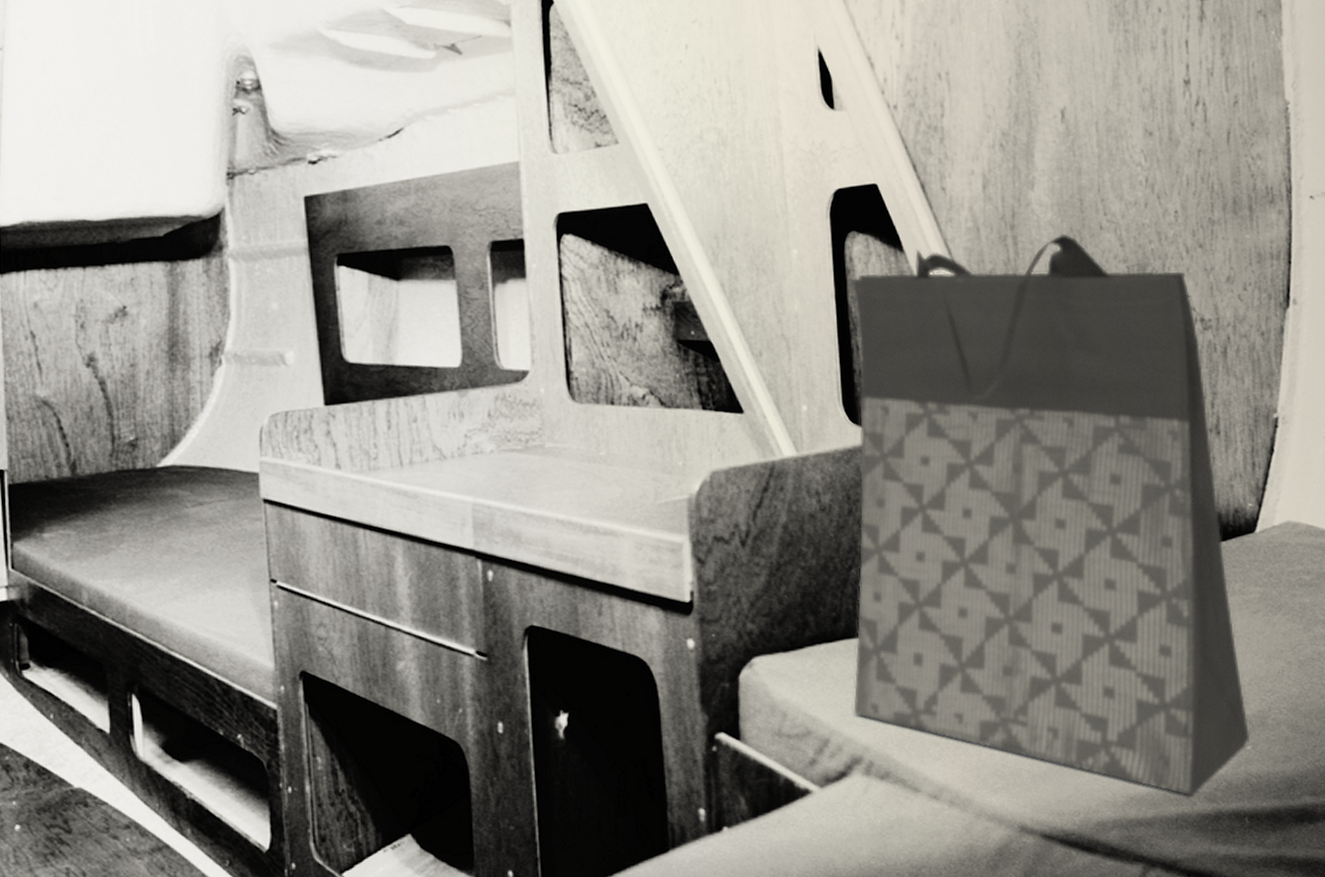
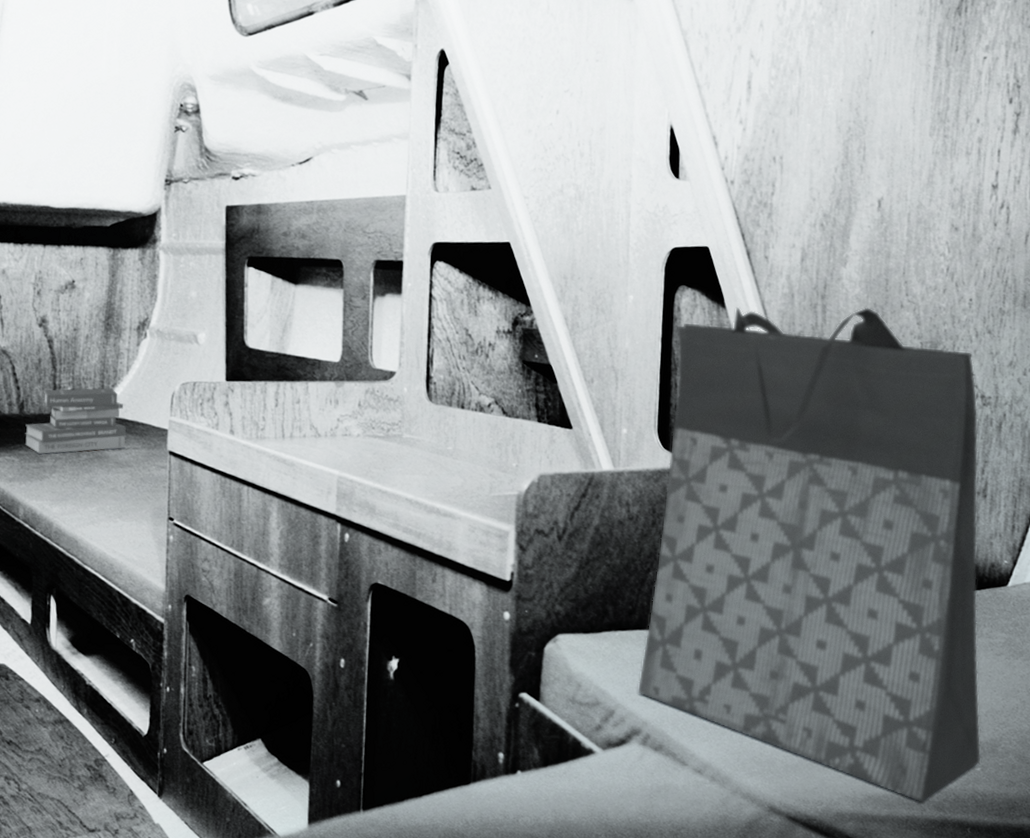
books: none [80,432,207,522] -> present [24,388,126,454]

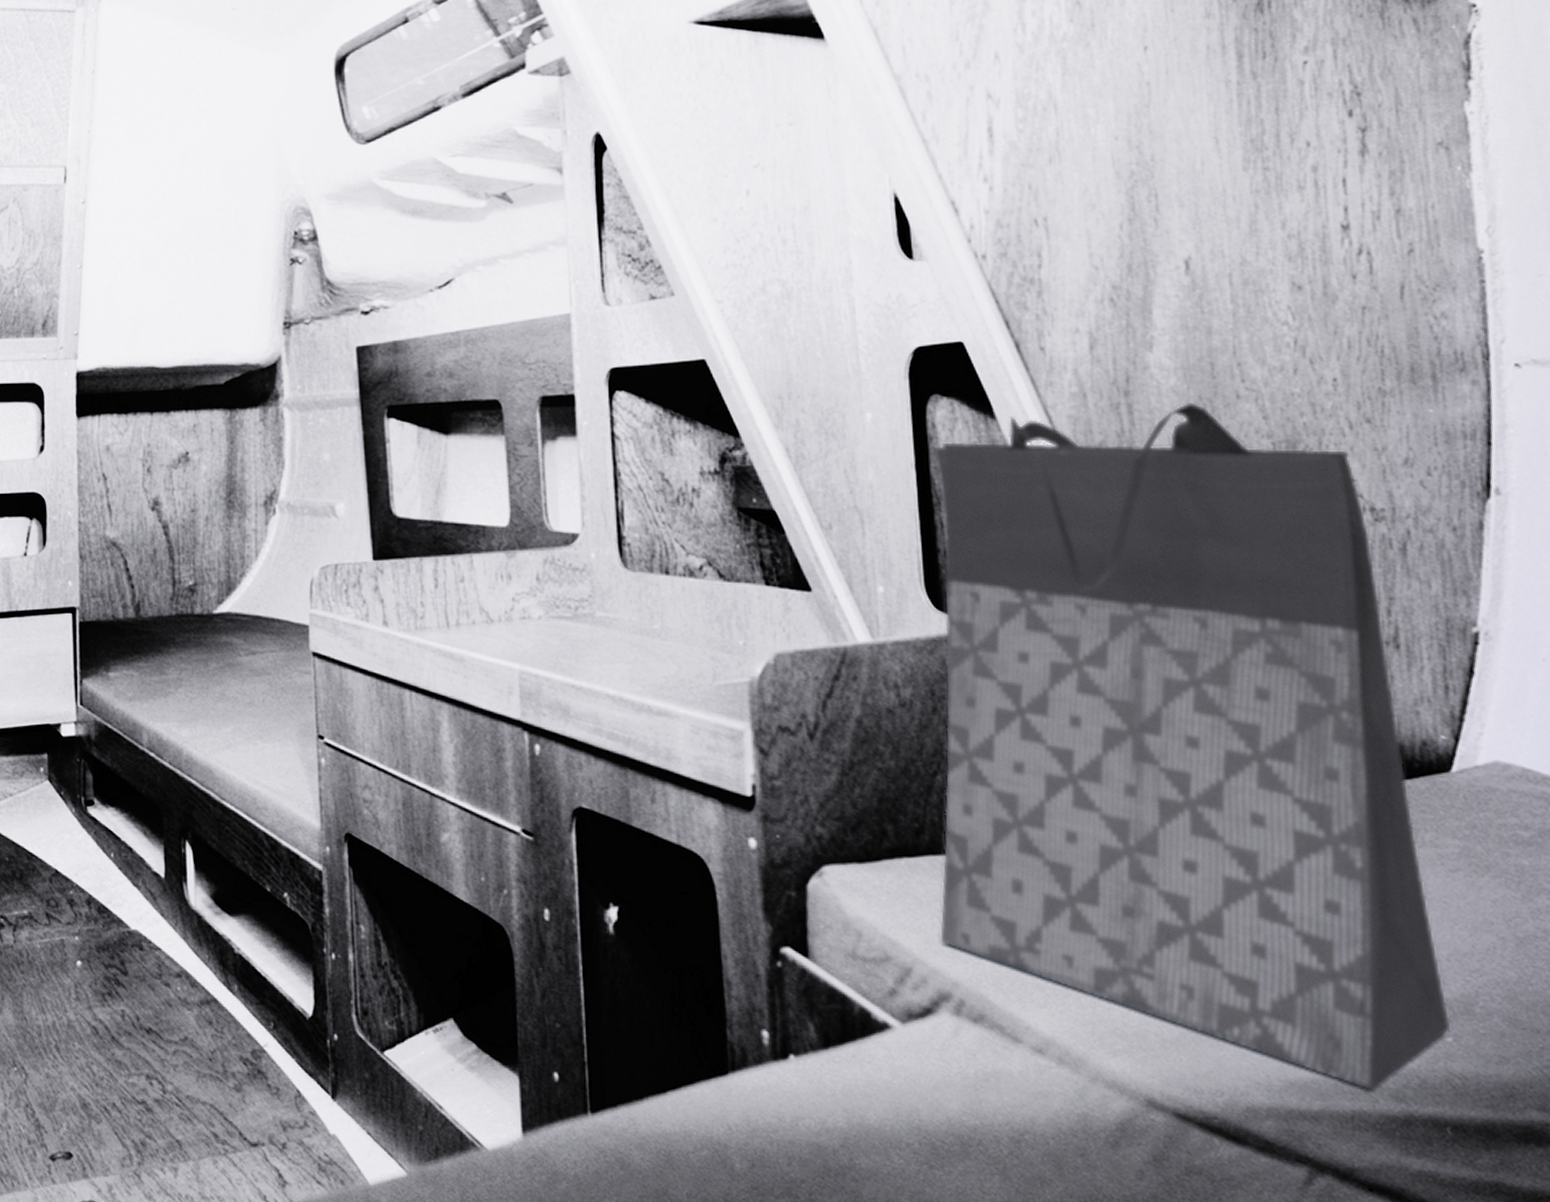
books: present [24,388,126,454] -> none [143,579,260,665]

